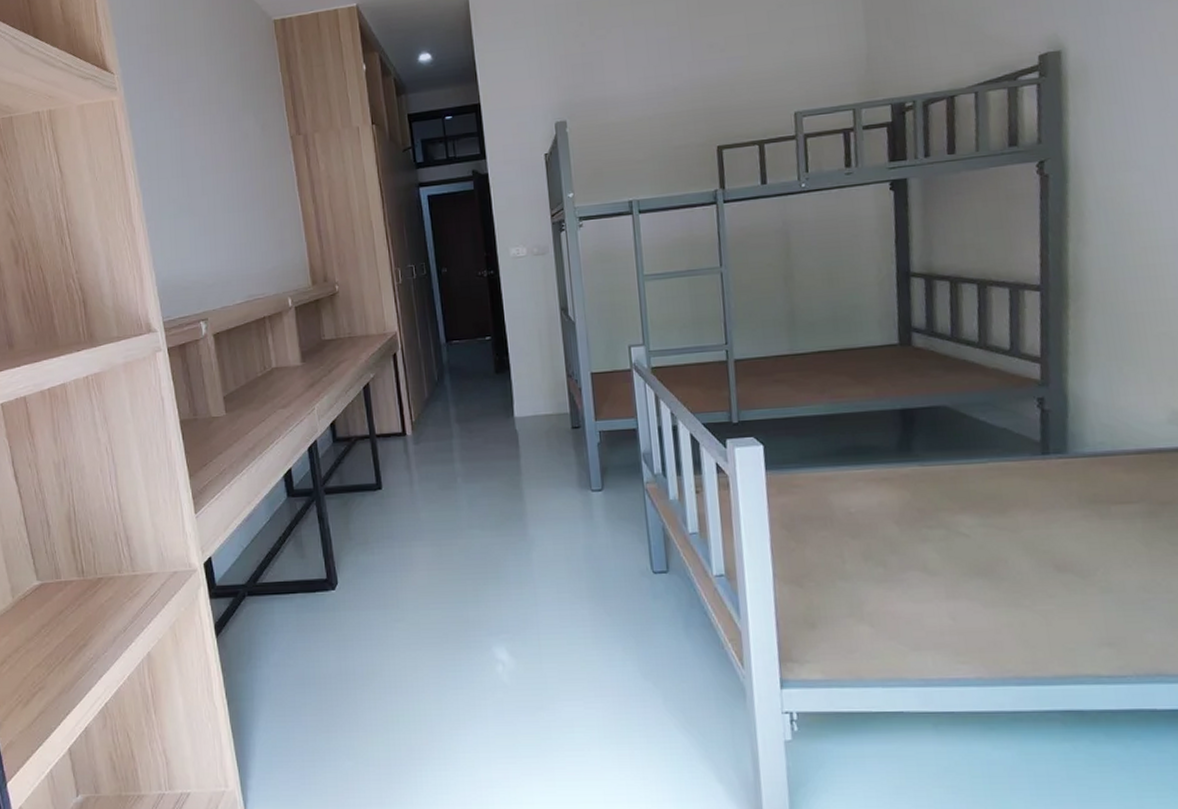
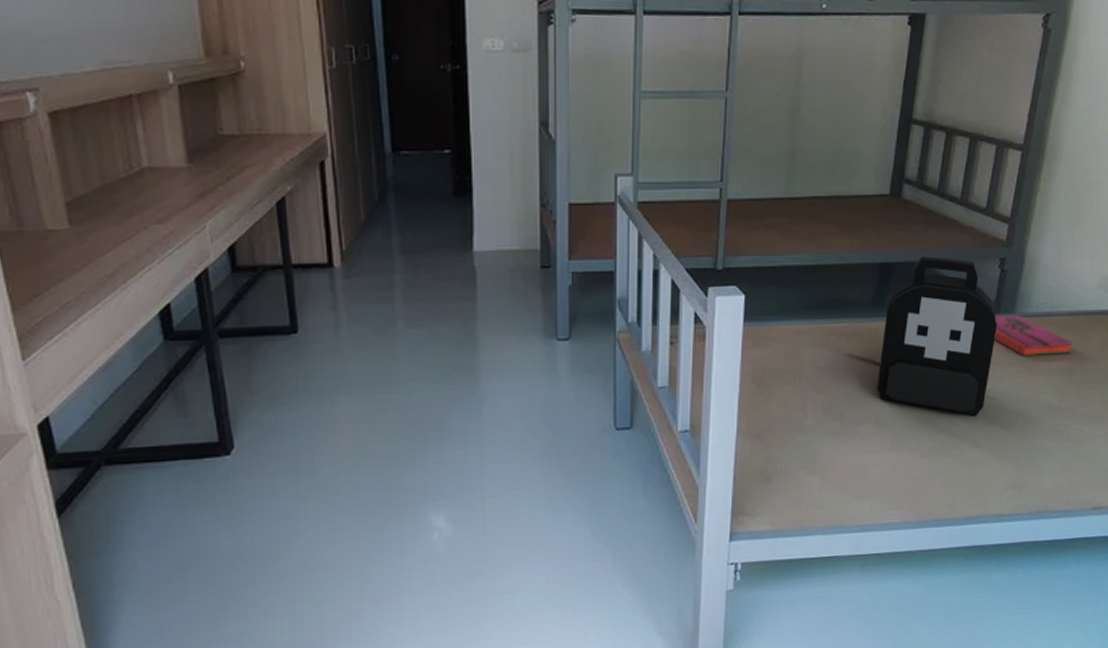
backpack: none [914,400,1051,565] -> present [877,256,998,417]
hardback book: none [1043,455,1151,499] -> present [994,315,1073,356]

